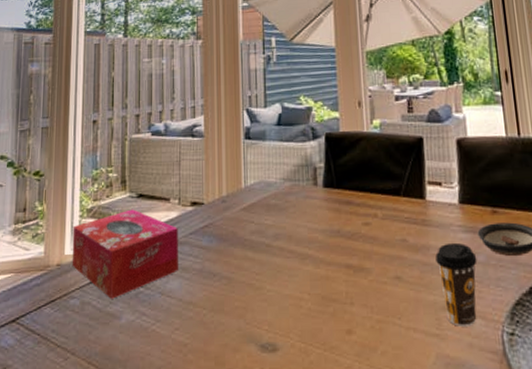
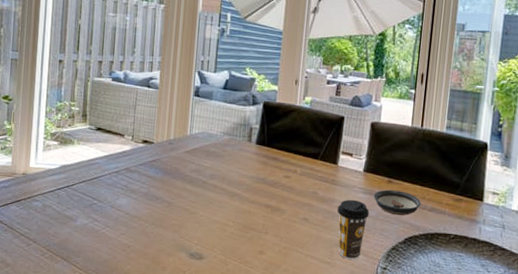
tissue box: present [72,209,179,299] -> none [36,138,130,206]

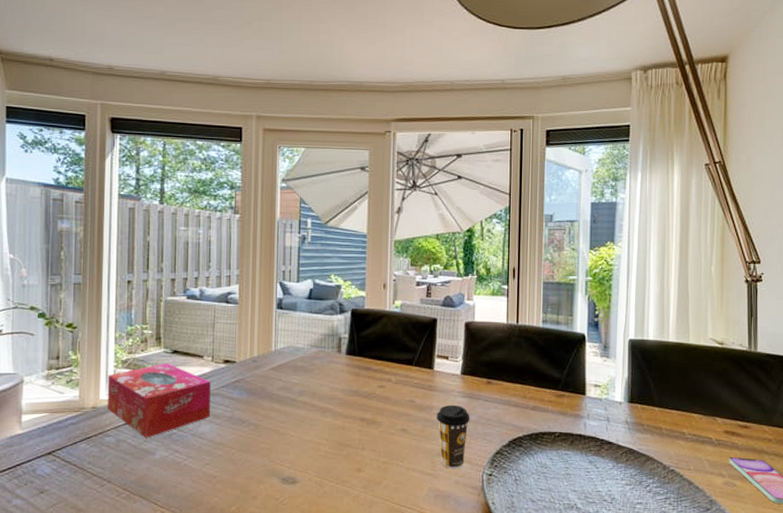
tissue box: none [36,138,130,206] -> present [107,363,211,438]
saucer: present [373,189,421,216] -> none [473,391,522,418]

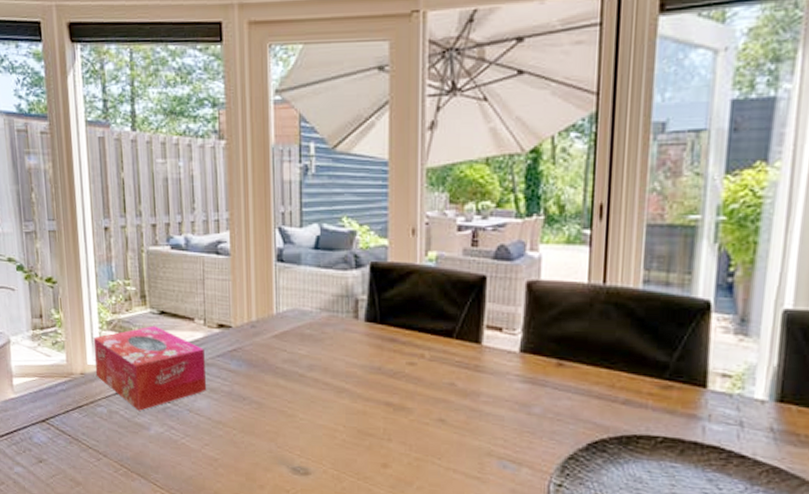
coffee cup: present [437,405,470,468] -> none [486,391,533,474]

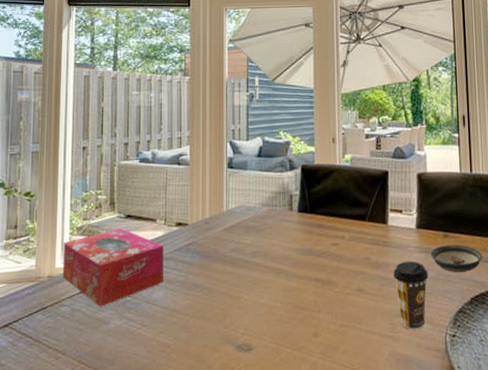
coffee cup: none [486,391,533,474] -> present [393,261,429,330]
saucer: none [537,376,609,413] -> present [430,245,482,273]

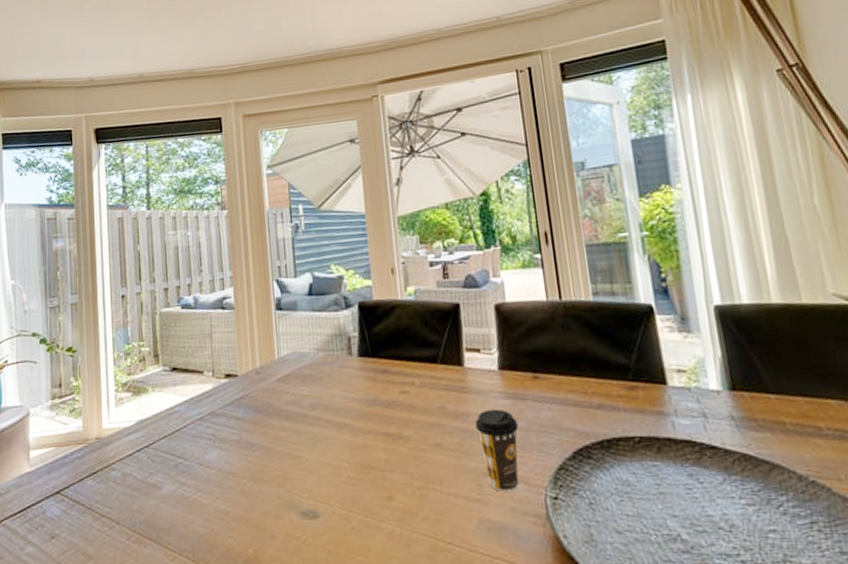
tissue box: present [62,228,164,307] -> none [109,382,217,470]
saucer: present [430,245,482,273] -> none [518,387,584,422]

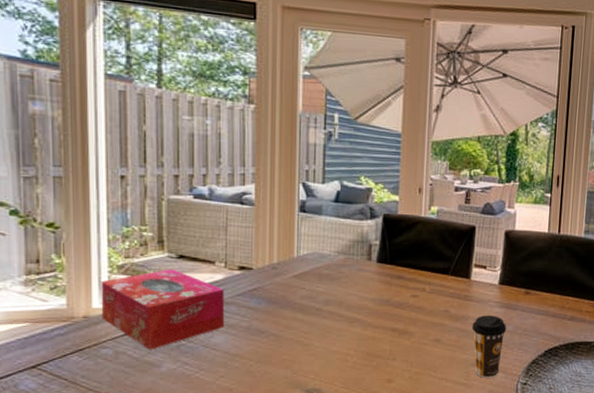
tissue box: none [109,382,217,470] -> present [101,269,225,350]

